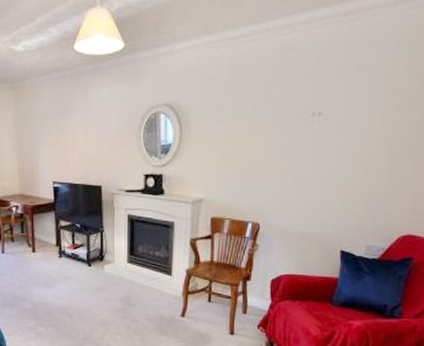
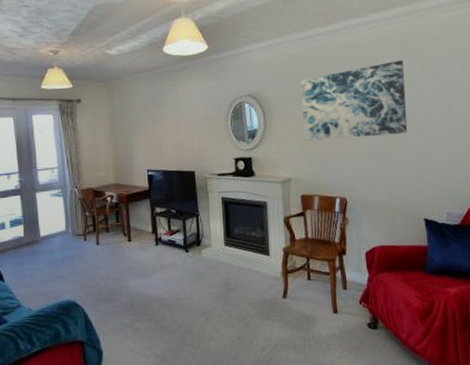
wall art: none [222,68,351,159] -> present [300,60,408,141]

